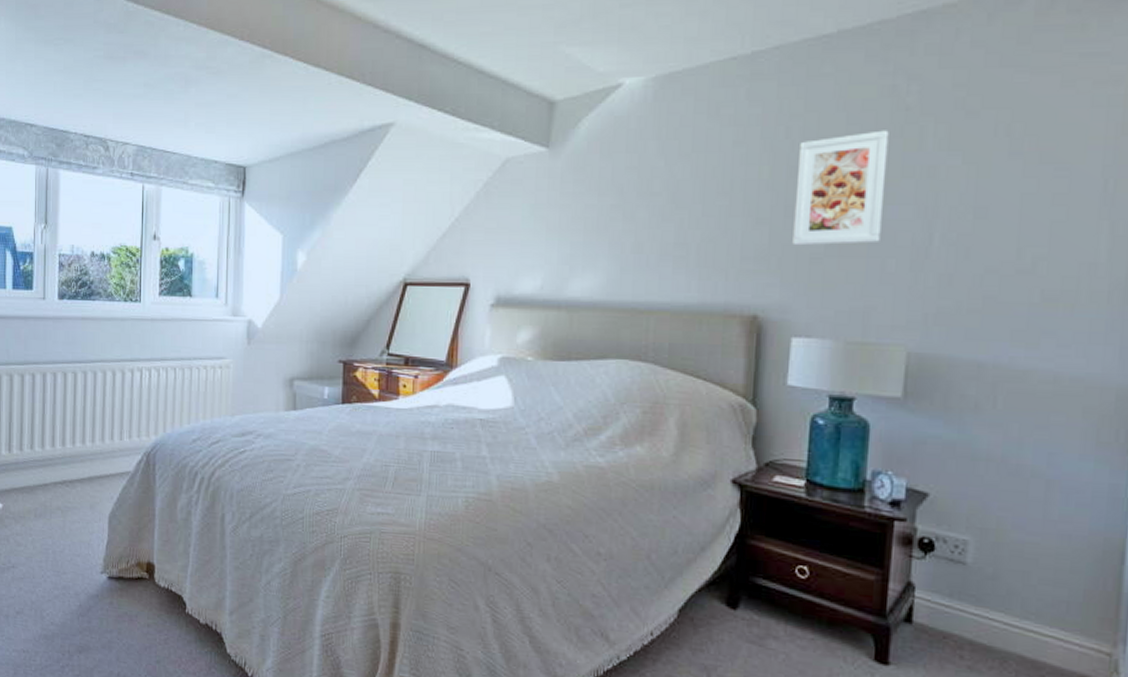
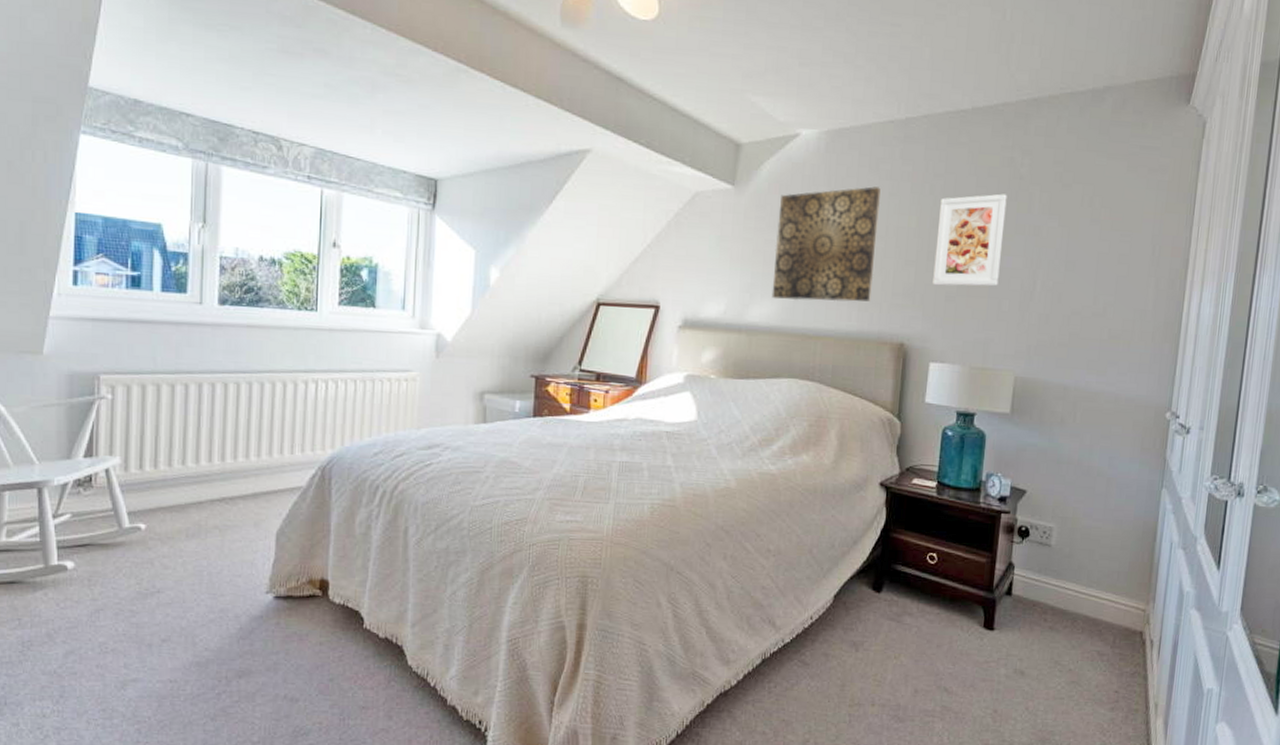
wall art: none [594,135,723,271] -> present [771,186,881,302]

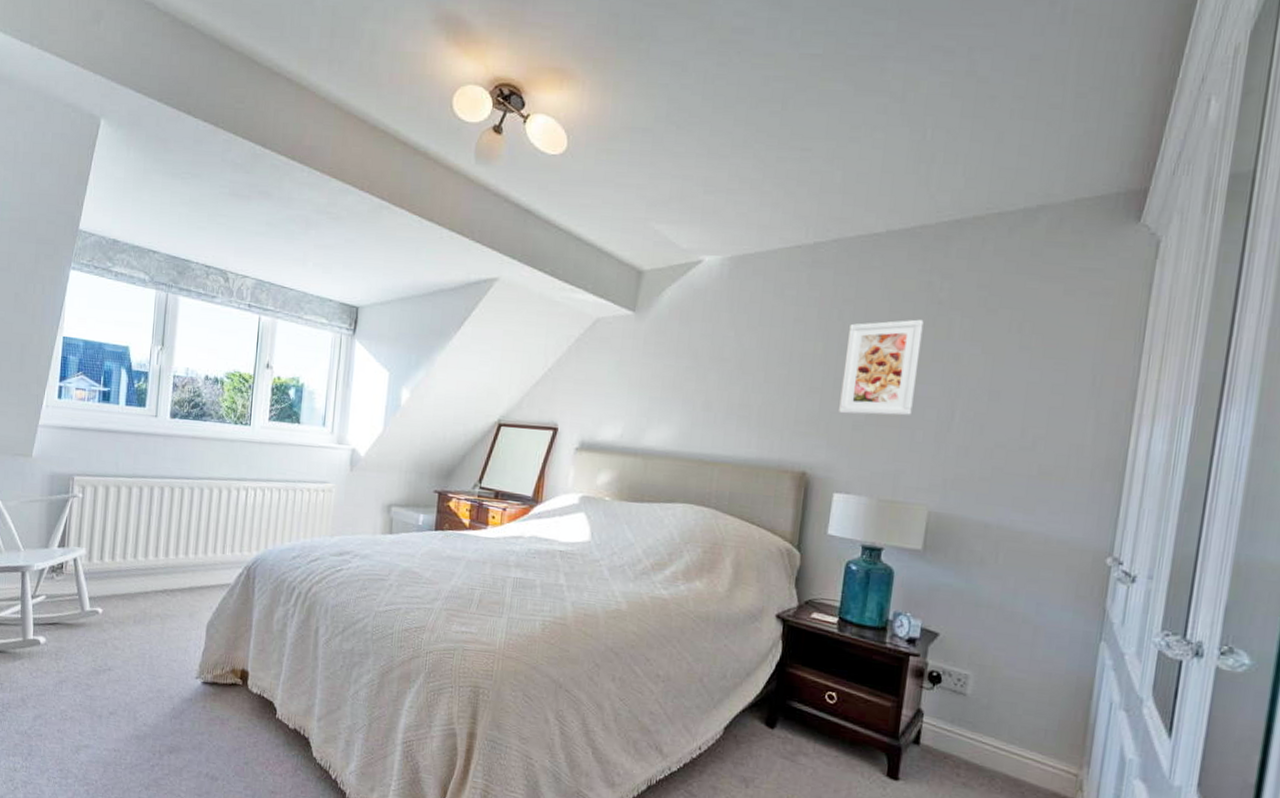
wall art: present [771,186,881,302] -> none [669,312,785,429]

